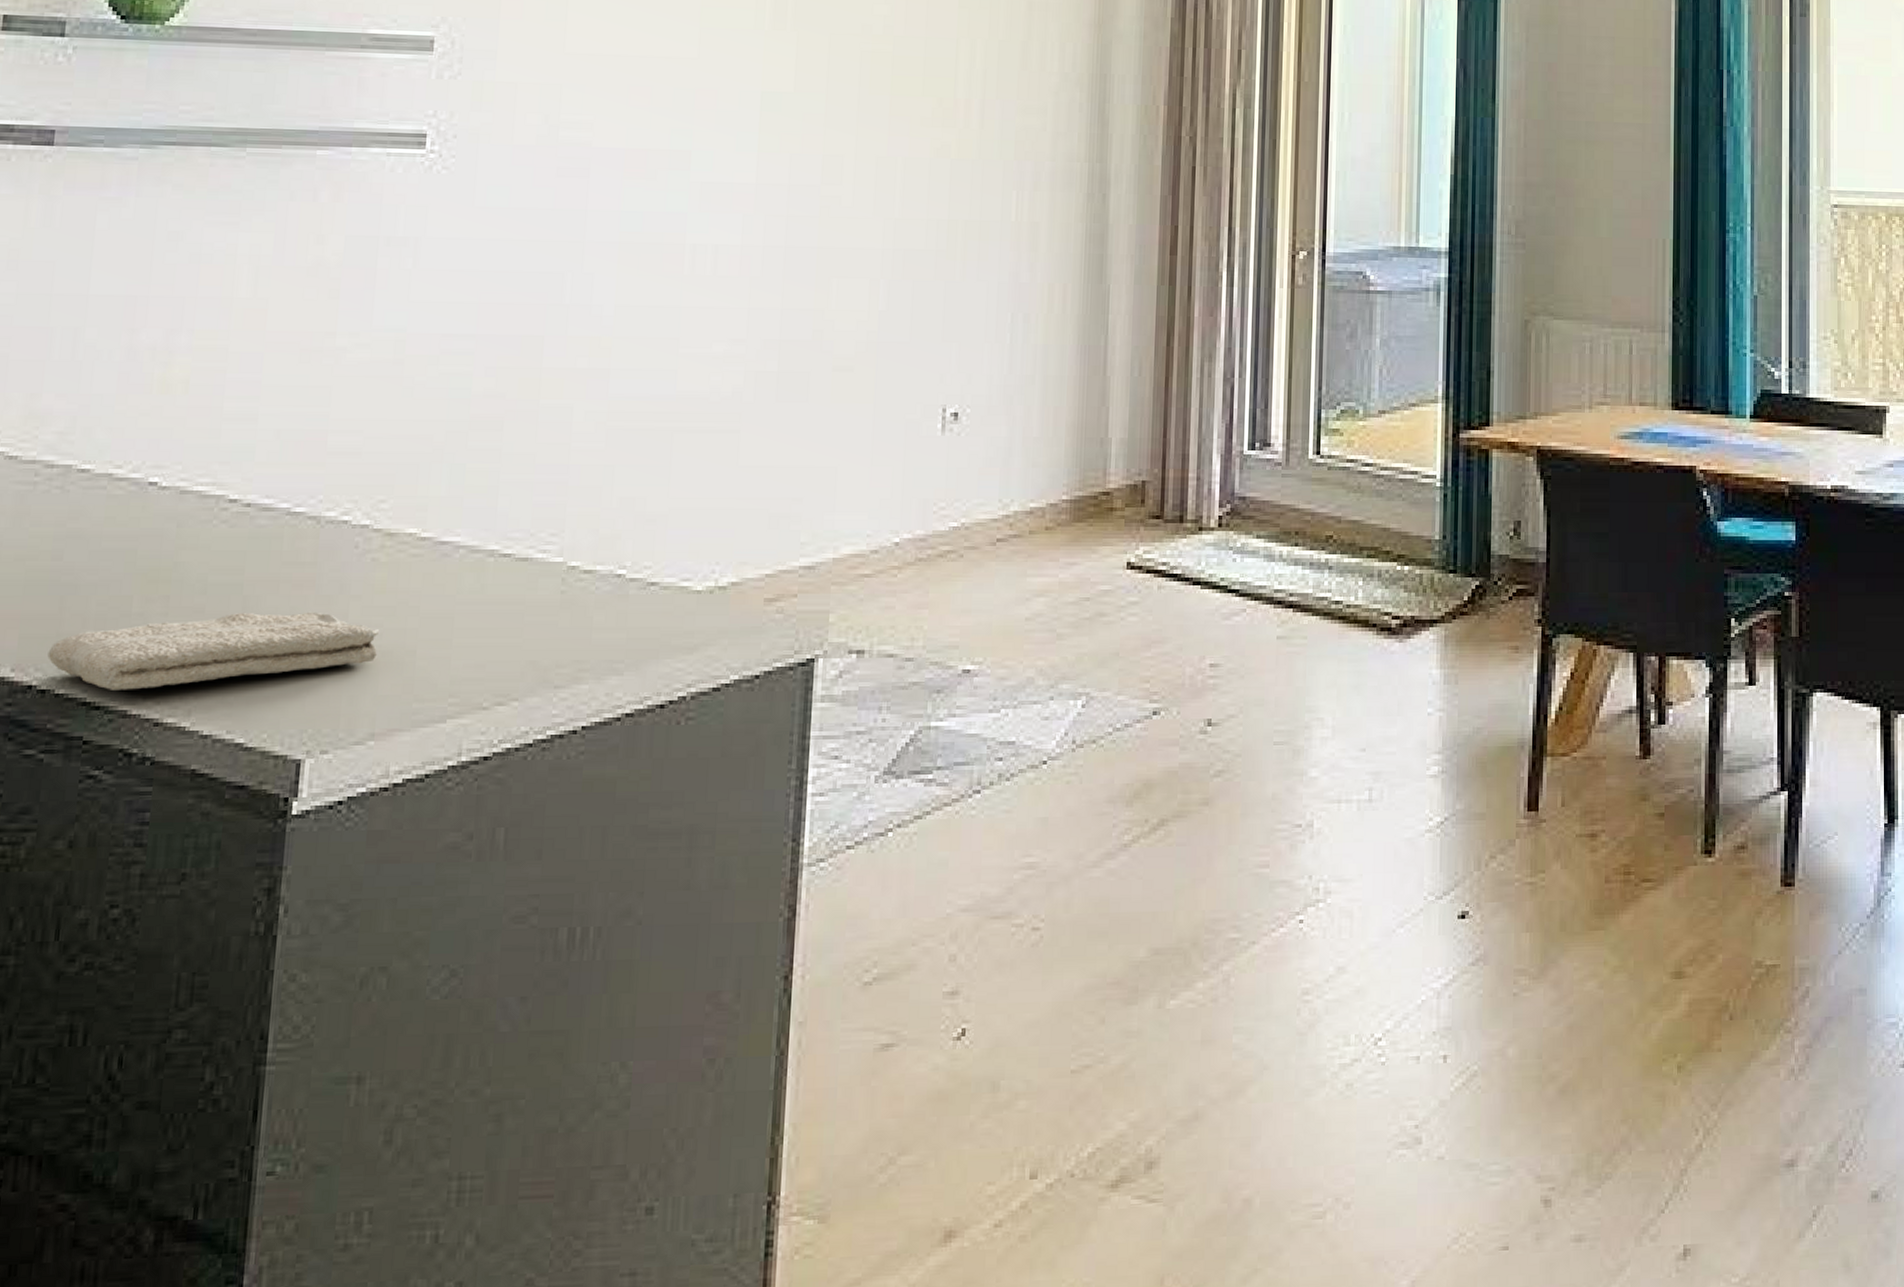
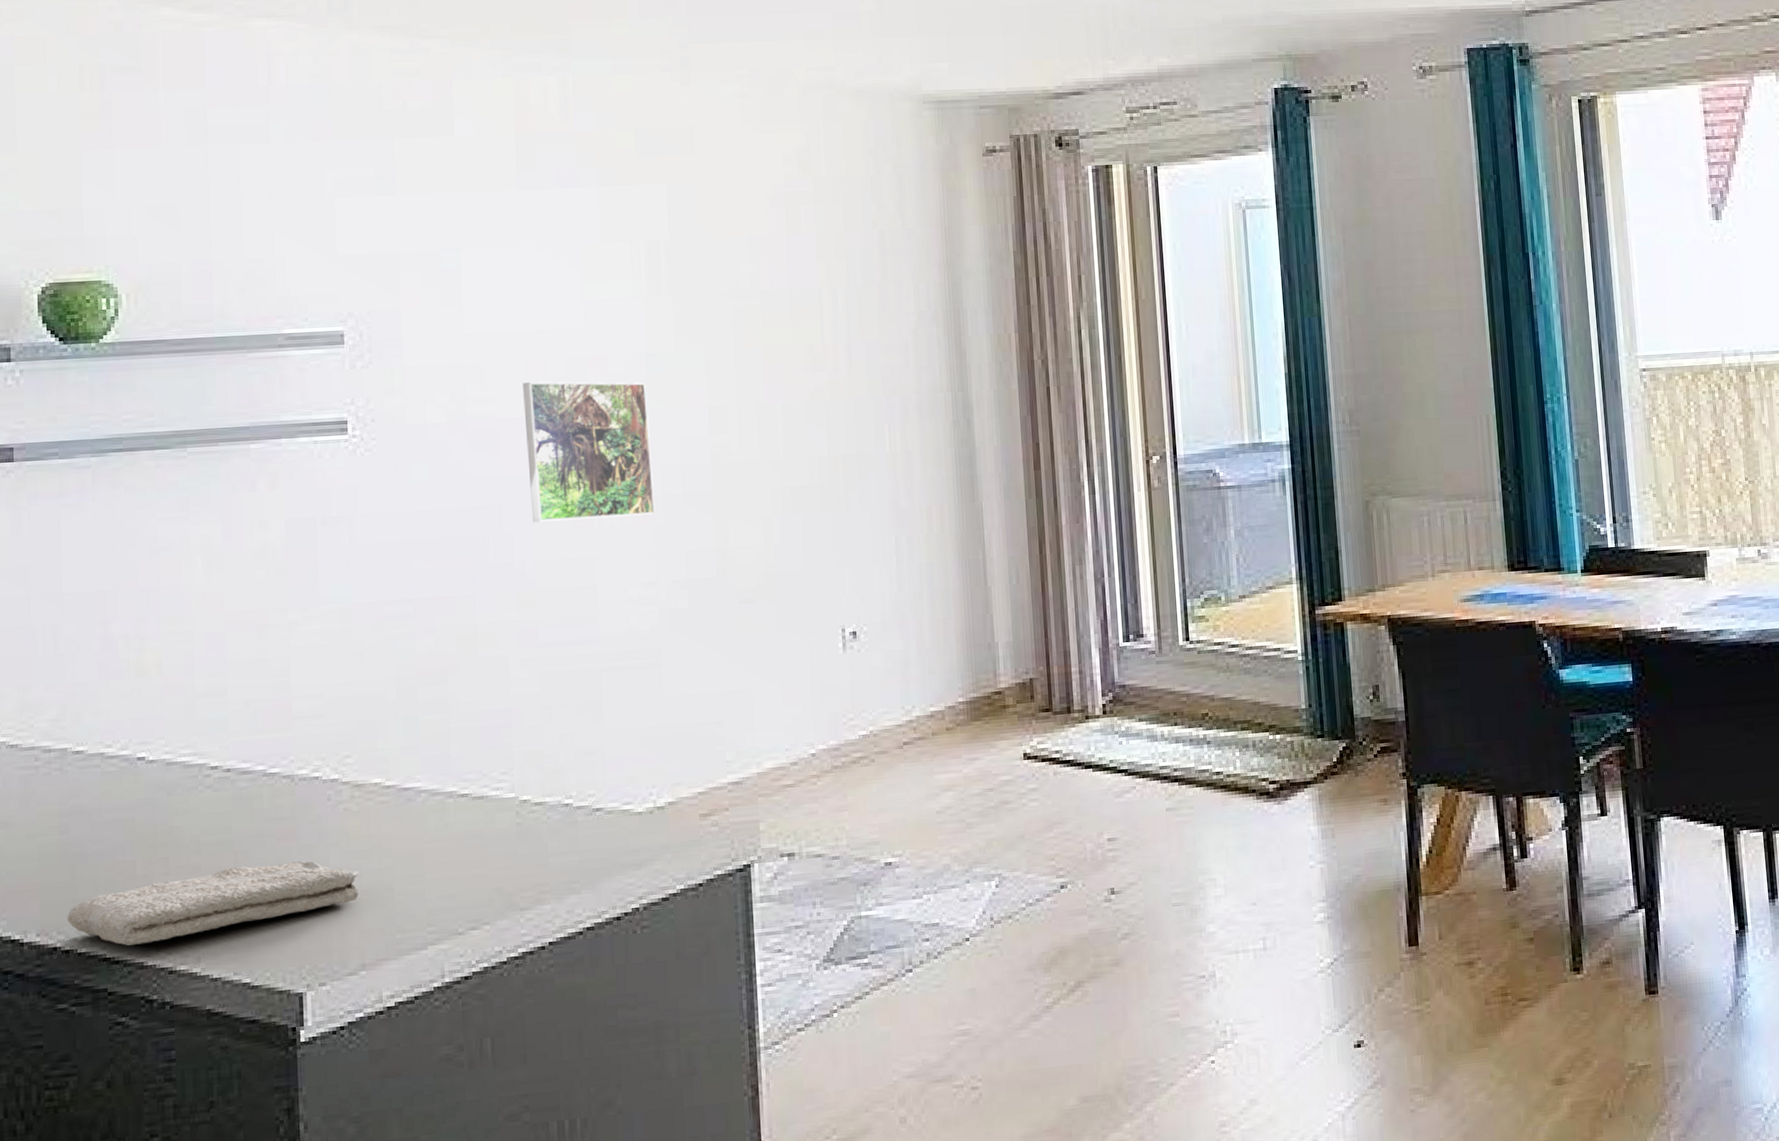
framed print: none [617,110,758,266] -> present [523,381,656,523]

